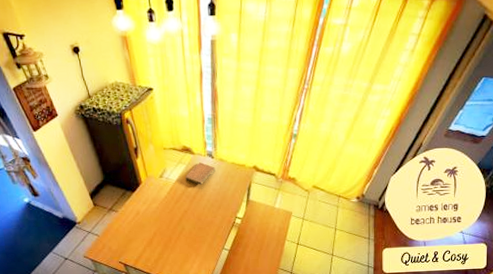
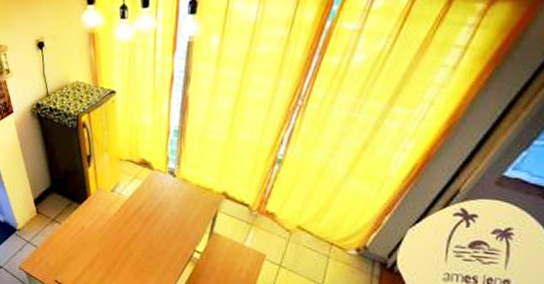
notebook: present [185,162,215,185] -> none [140,180,176,206]

